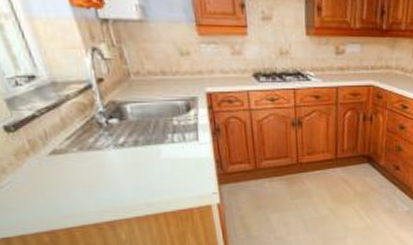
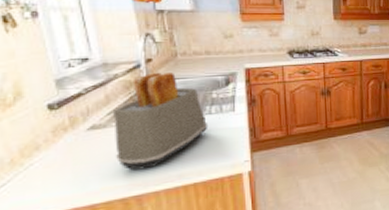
toaster: none [70,94,172,197] -> present [112,72,209,170]

